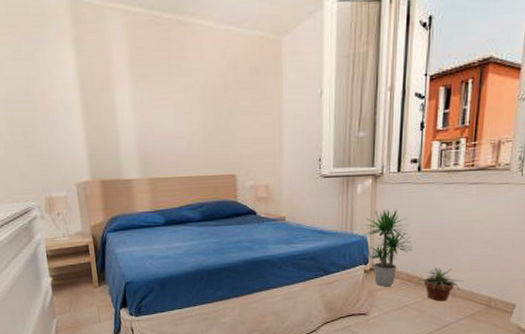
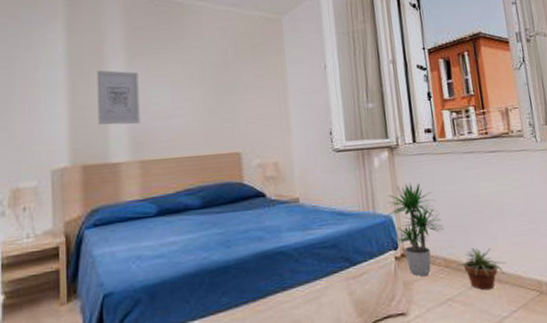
wall art: none [106,93,148,146] -> present [96,70,141,125]

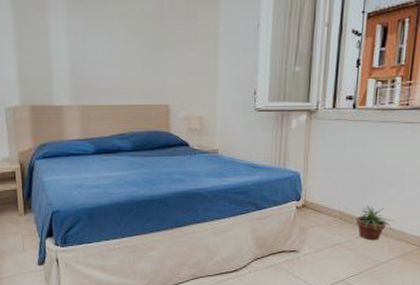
wall art: present [96,70,141,125] -> none [40,17,80,72]
potted plant: present [387,182,444,277] -> none [295,144,345,225]

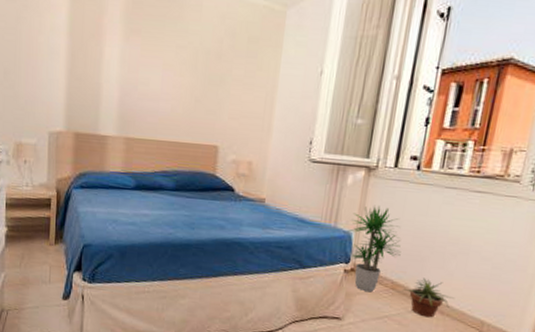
potted plant: none [295,144,345,225] -> present [347,205,401,292]

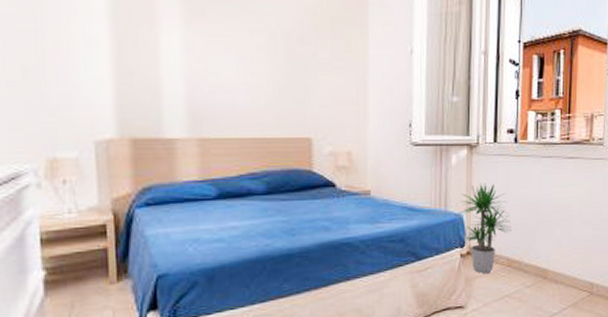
potted plant: present [402,277,455,318] -> none [518,249,566,289]

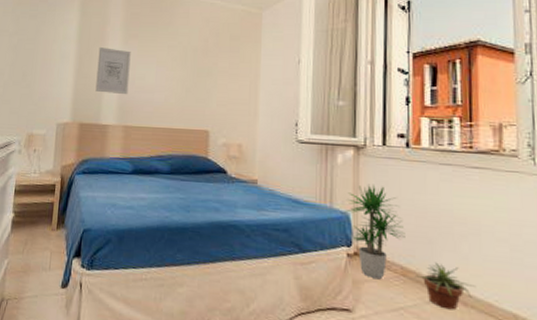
wall art: none [147,29,200,97] -> present [95,47,131,95]
potted plant: none [518,249,566,289] -> present [414,262,477,310]

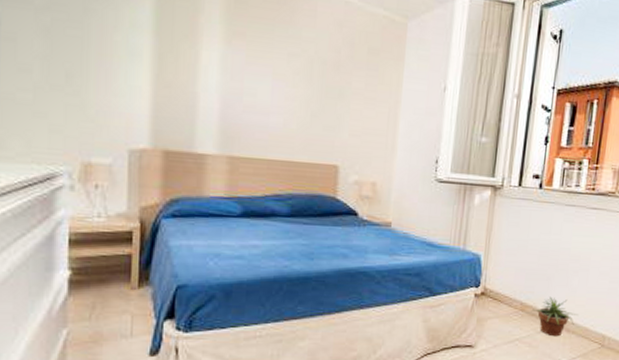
wall art: present [95,47,131,95] -> none [186,45,237,116]
potted plant: present [344,184,405,280] -> none [476,225,528,316]

